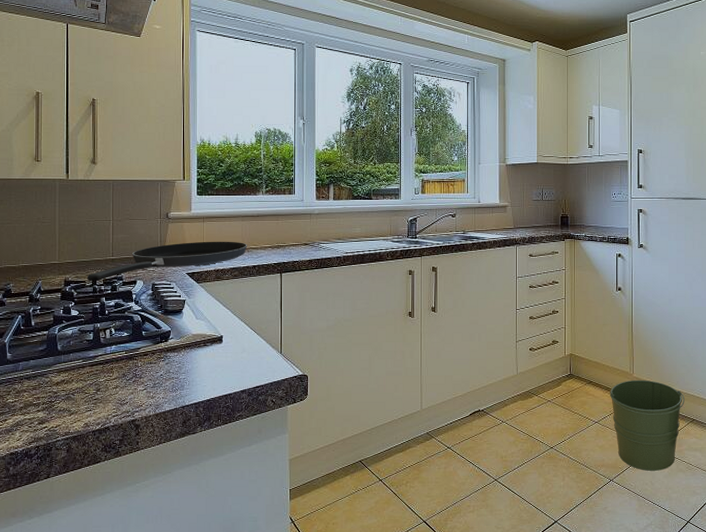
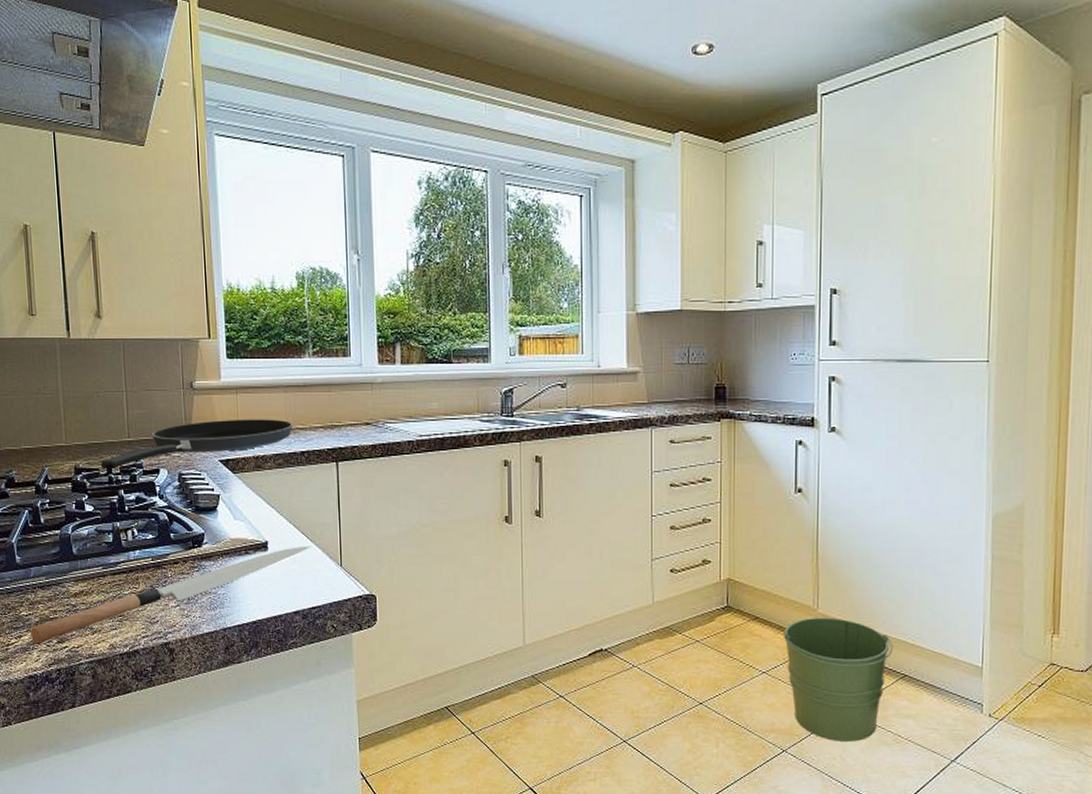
kitchen knife: none [14,338,258,426] -> present [30,546,312,644]

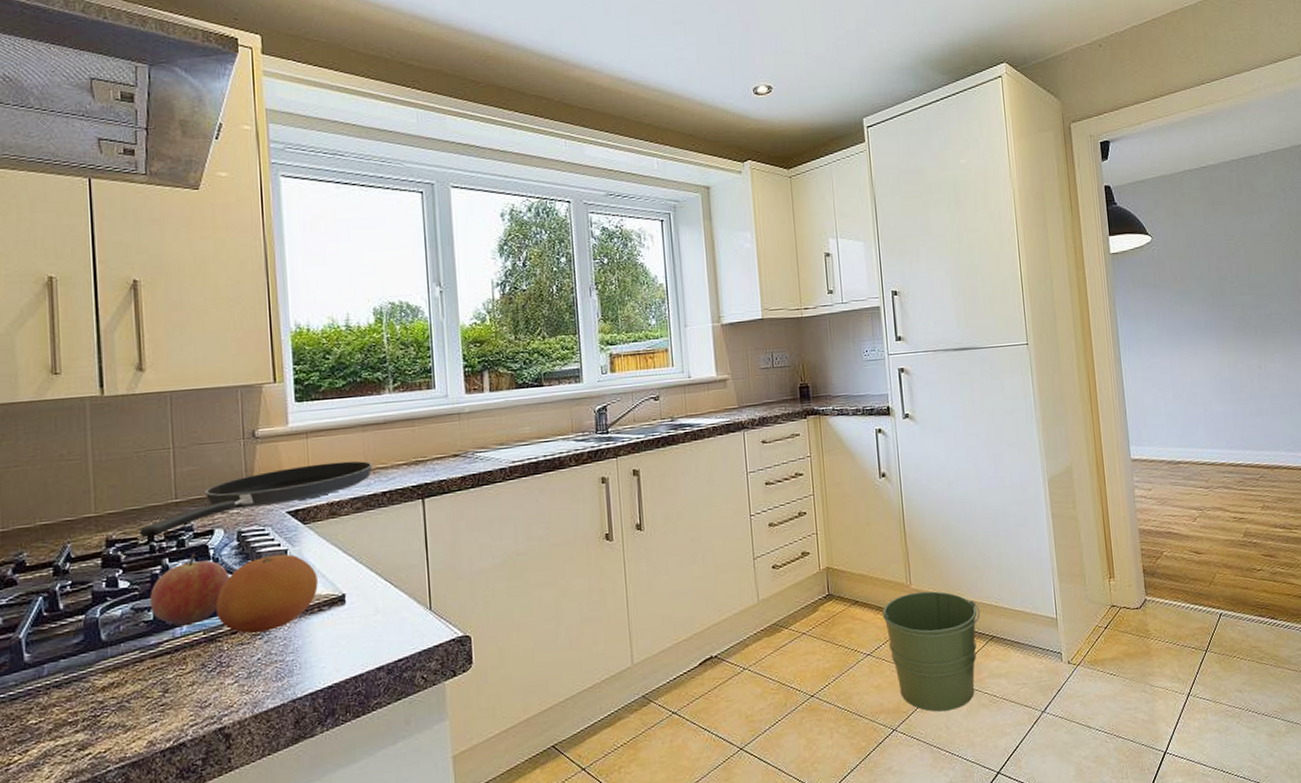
kitchen knife: present [30,546,312,644] -> none [40,592,396,757]
fruit: none [110,488,172,552] -> present [150,553,230,627]
fruit: none [162,498,245,566] -> present [216,554,318,634]

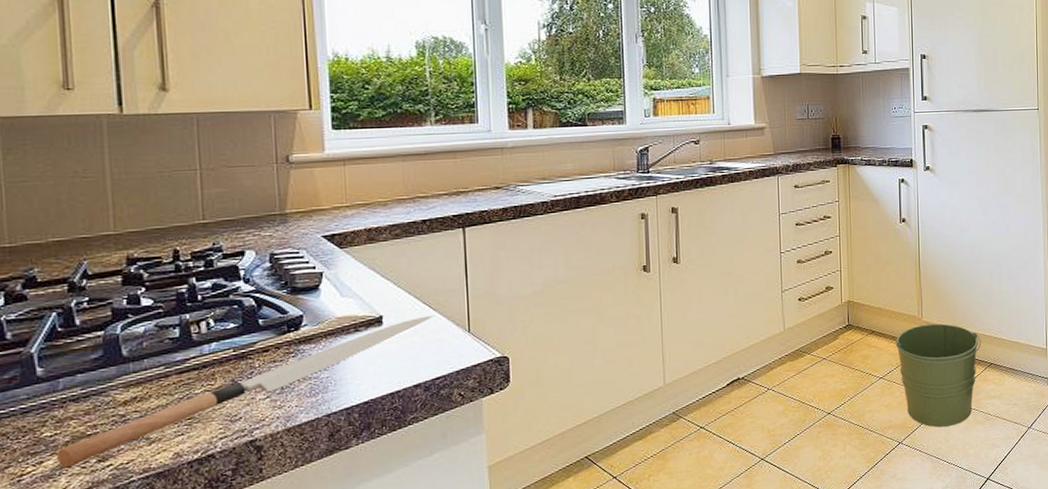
kitchen knife: none [40,592,396,757] -> present [55,315,435,468]
frying pan: present [139,461,373,538] -> none [163,189,413,257]
fruit: present [150,553,230,627] -> none [176,273,261,344]
fruit: present [216,554,318,634] -> none [247,276,355,352]

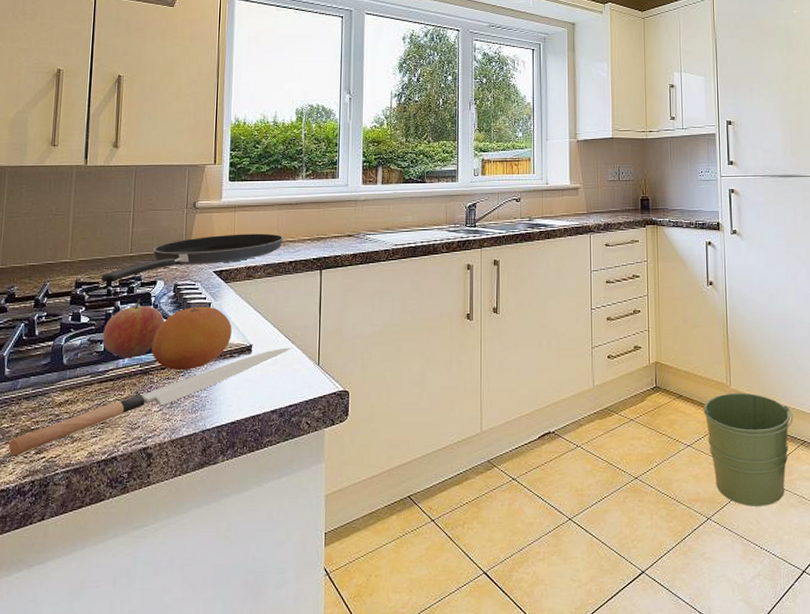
frying pan: none [163,189,413,257] -> present [100,233,284,283]
fruit: none [176,273,261,344] -> present [103,299,165,359]
fruit: none [247,276,355,352] -> present [152,306,232,371]

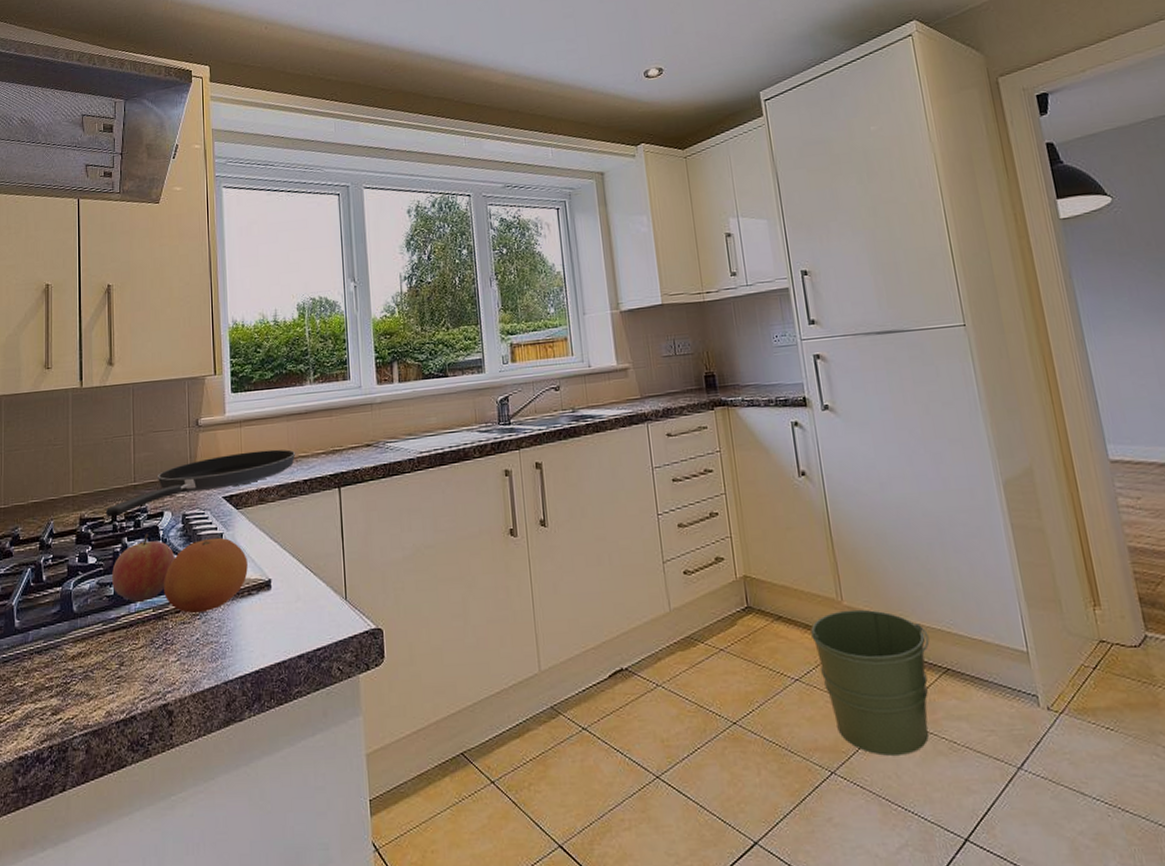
kitchen knife: present [8,347,293,456] -> none [23,580,316,719]

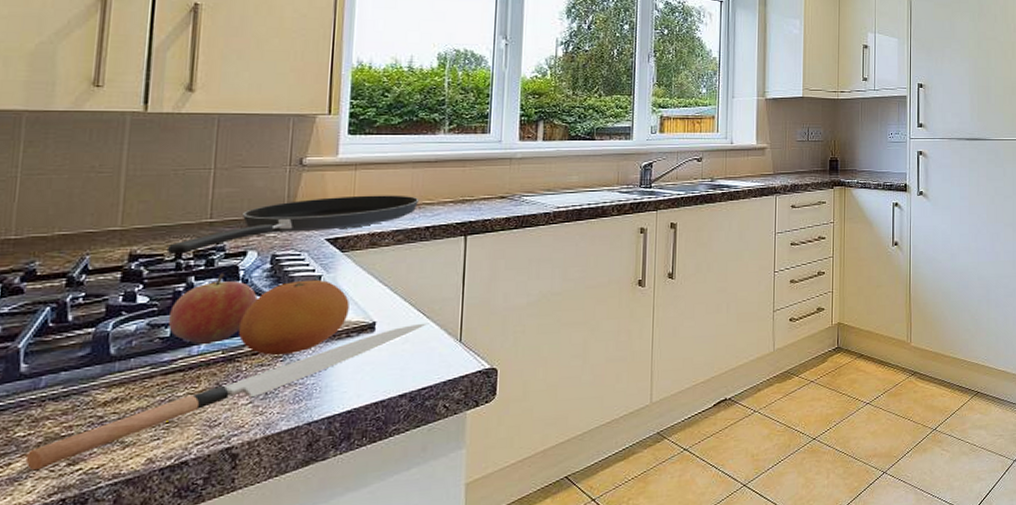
kitchen knife: none [23,580,316,719] -> present [25,323,428,471]
bucket: present [811,609,930,756] -> none [884,349,968,458]

